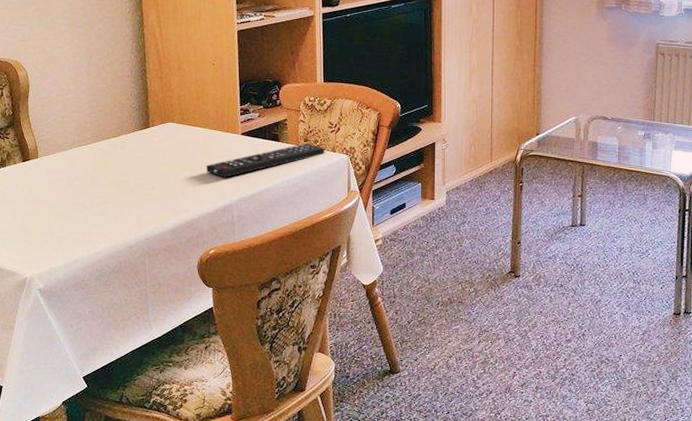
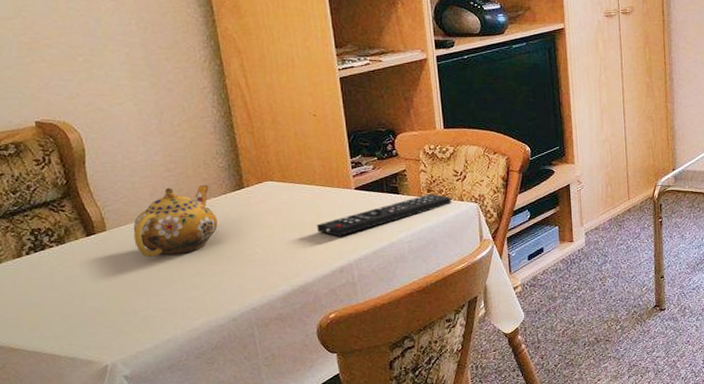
teapot: none [58,122,126,184] -> present [133,184,218,257]

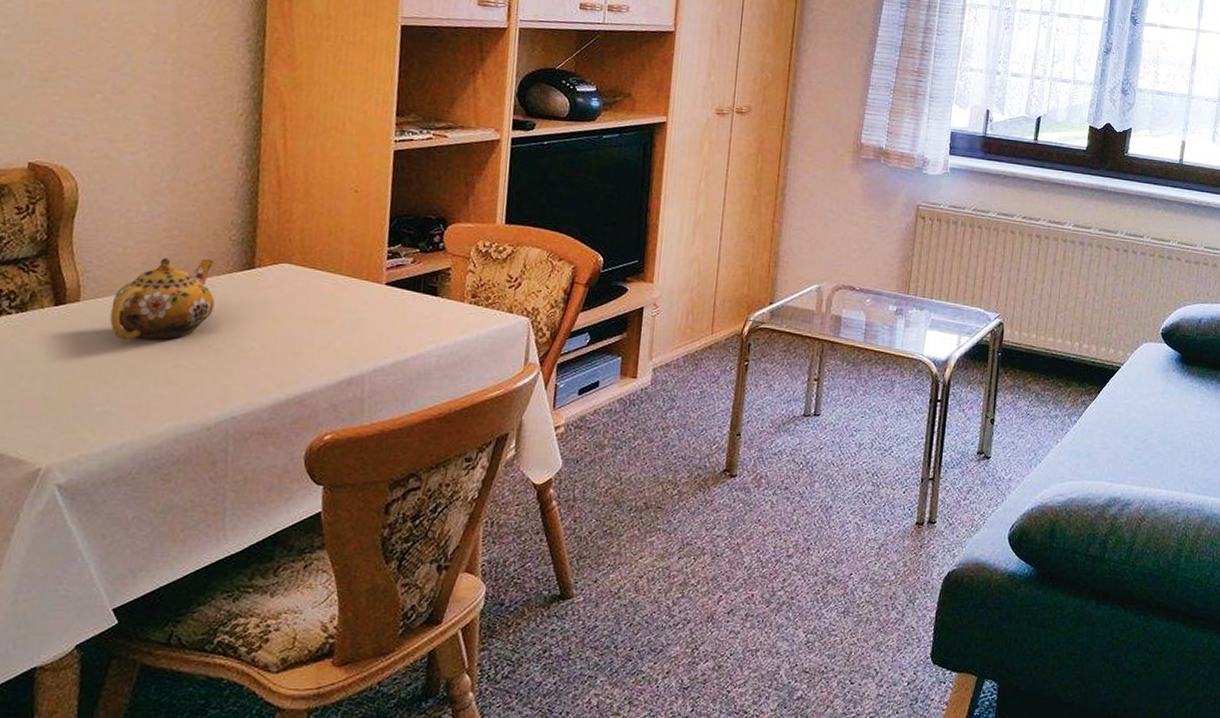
remote control: present [317,194,452,236] -> none [331,300,499,340]

